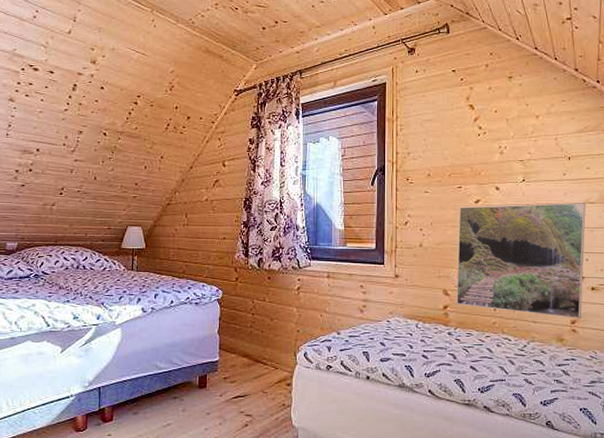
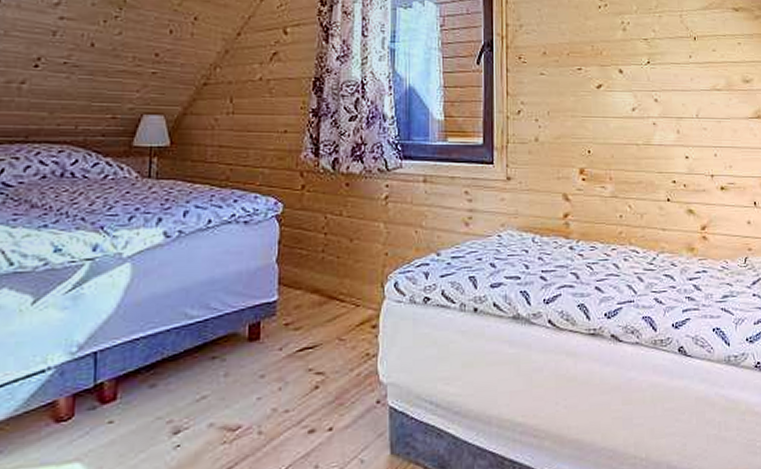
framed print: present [456,203,586,319] -> none [578,89,713,224]

